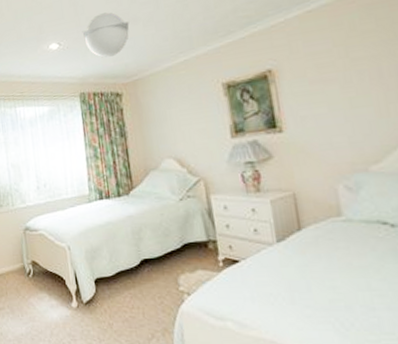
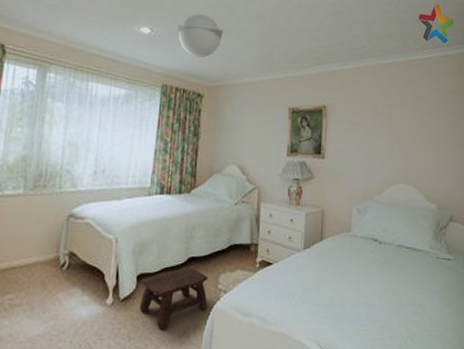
stool: none [99,269,173,332] -> present [139,266,209,329]

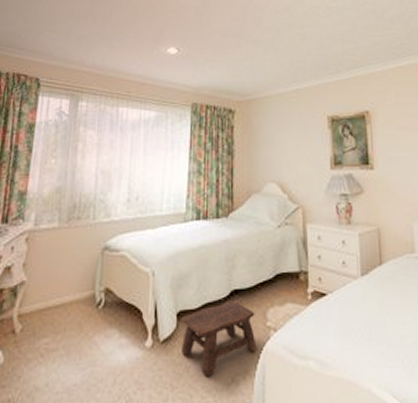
ceiling light: present [177,14,224,58] -> none [204,29,251,73]

